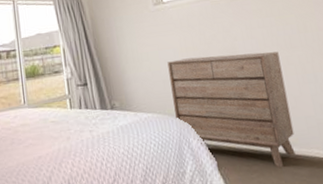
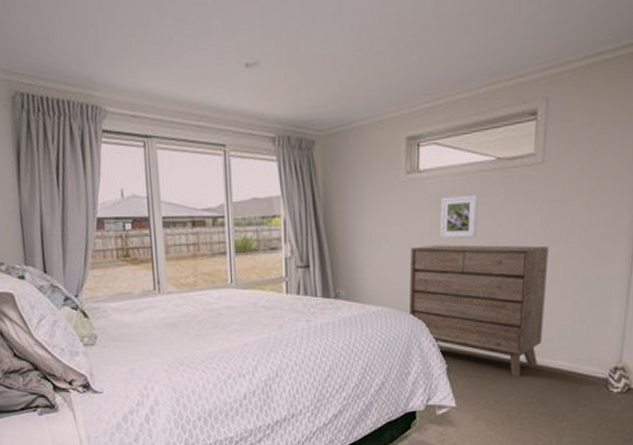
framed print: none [185,17,218,52] -> present [440,196,478,239]

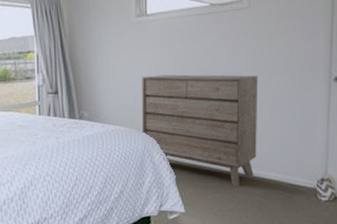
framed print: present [440,196,478,239] -> none [166,34,196,69]

